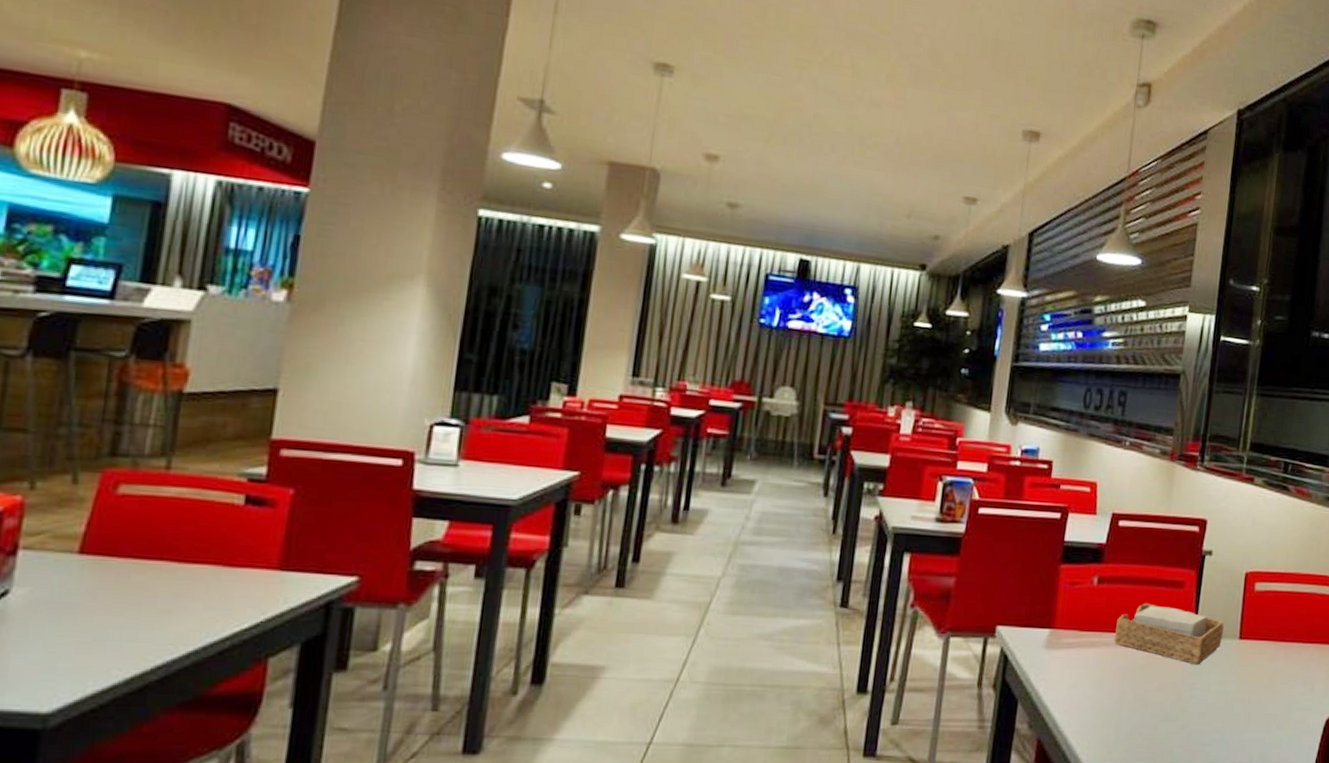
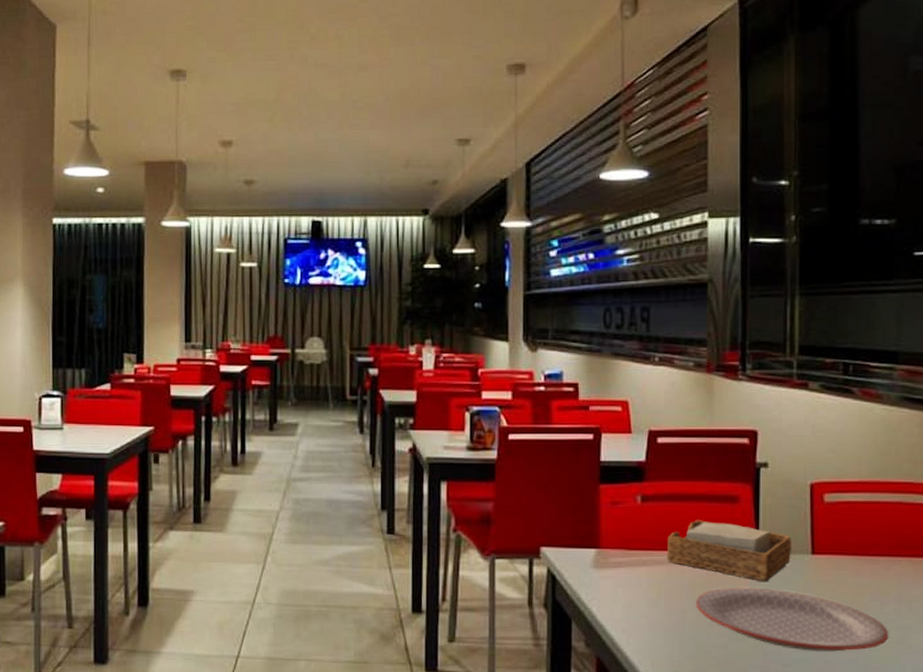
plate: none [1134,669,1293,731] -> present [695,587,889,652]

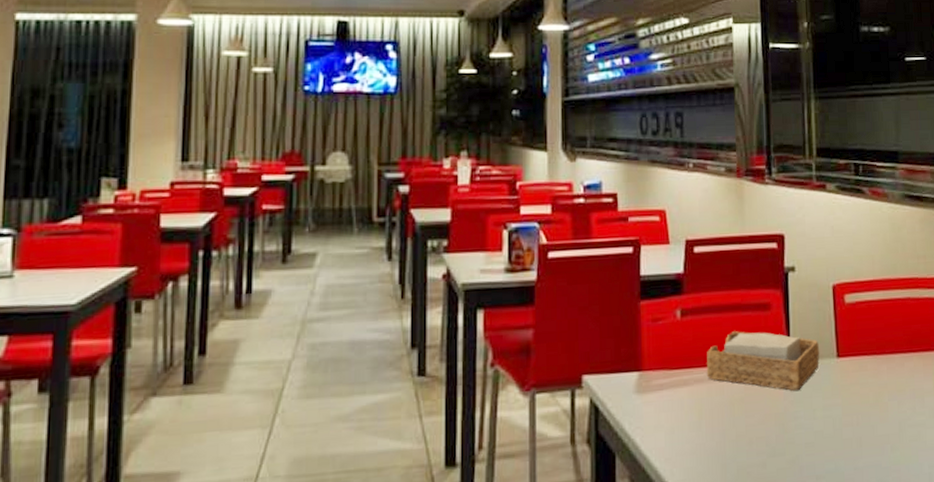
plate: present [695,587,889,652] -> none [735,398,907,460]

